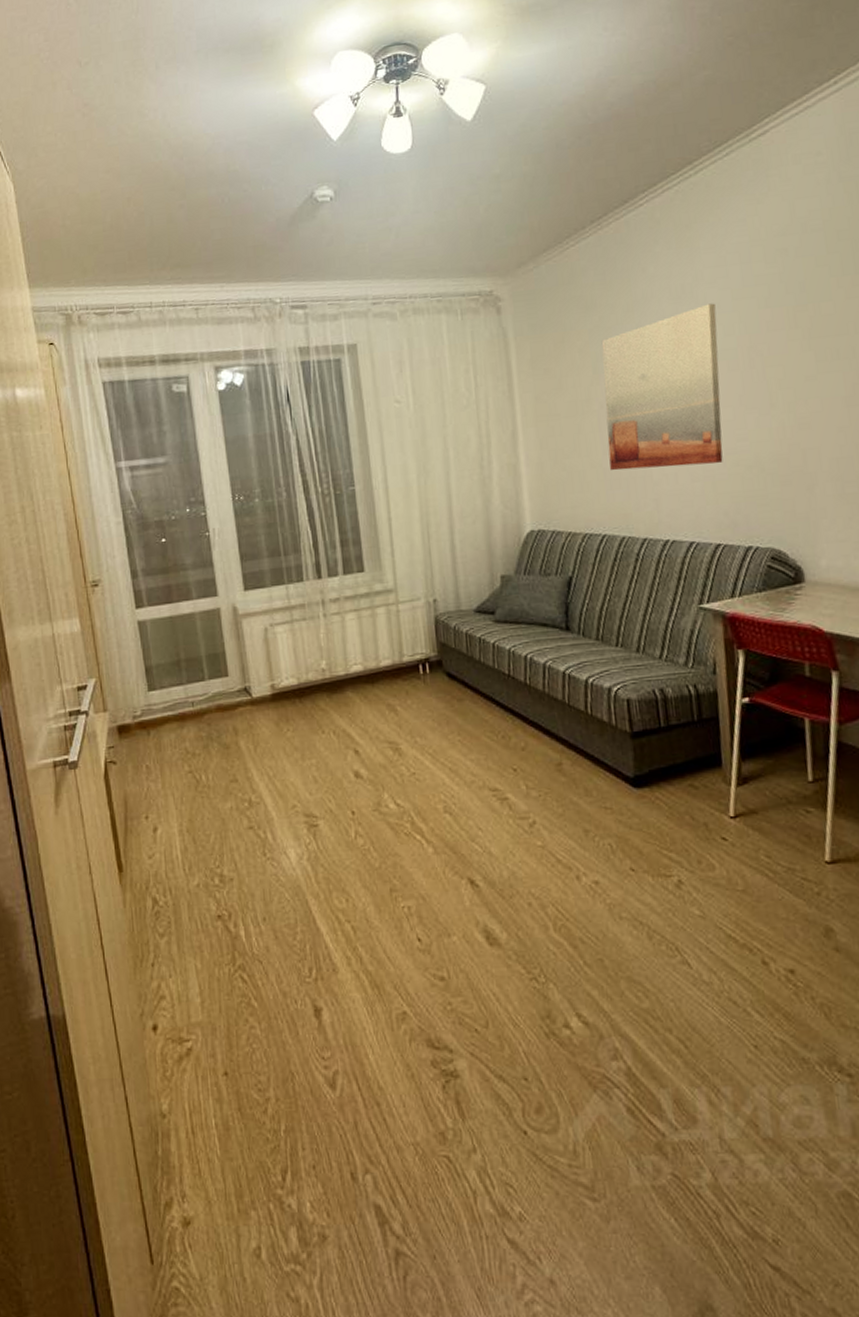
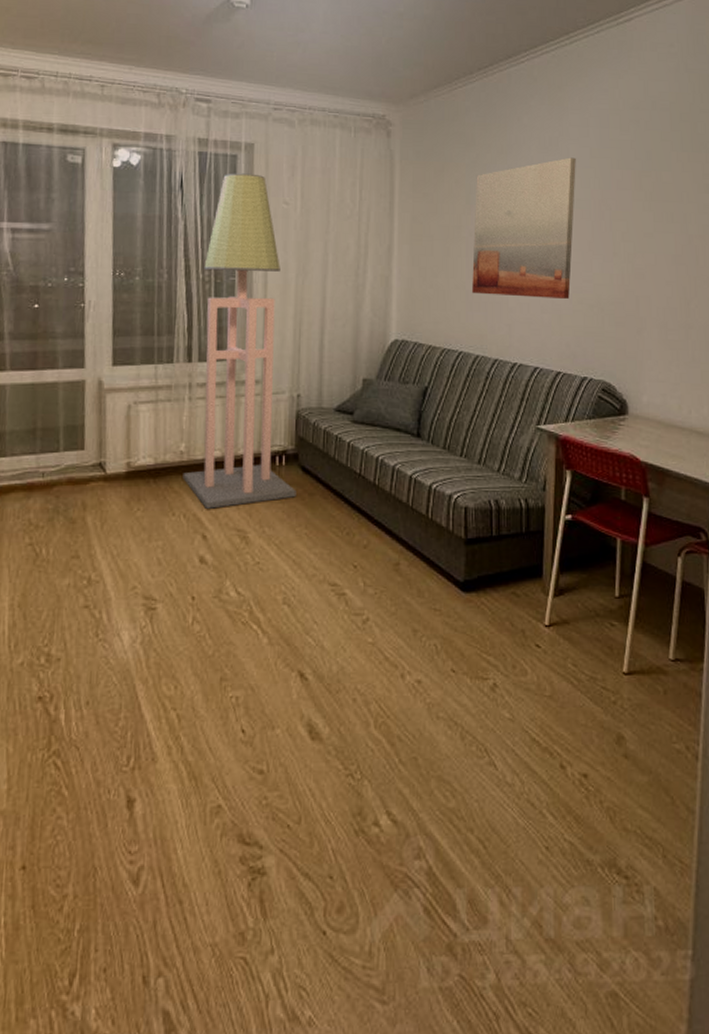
floor lamp: none [321,375,445,724] -> present [183,173,297,509]

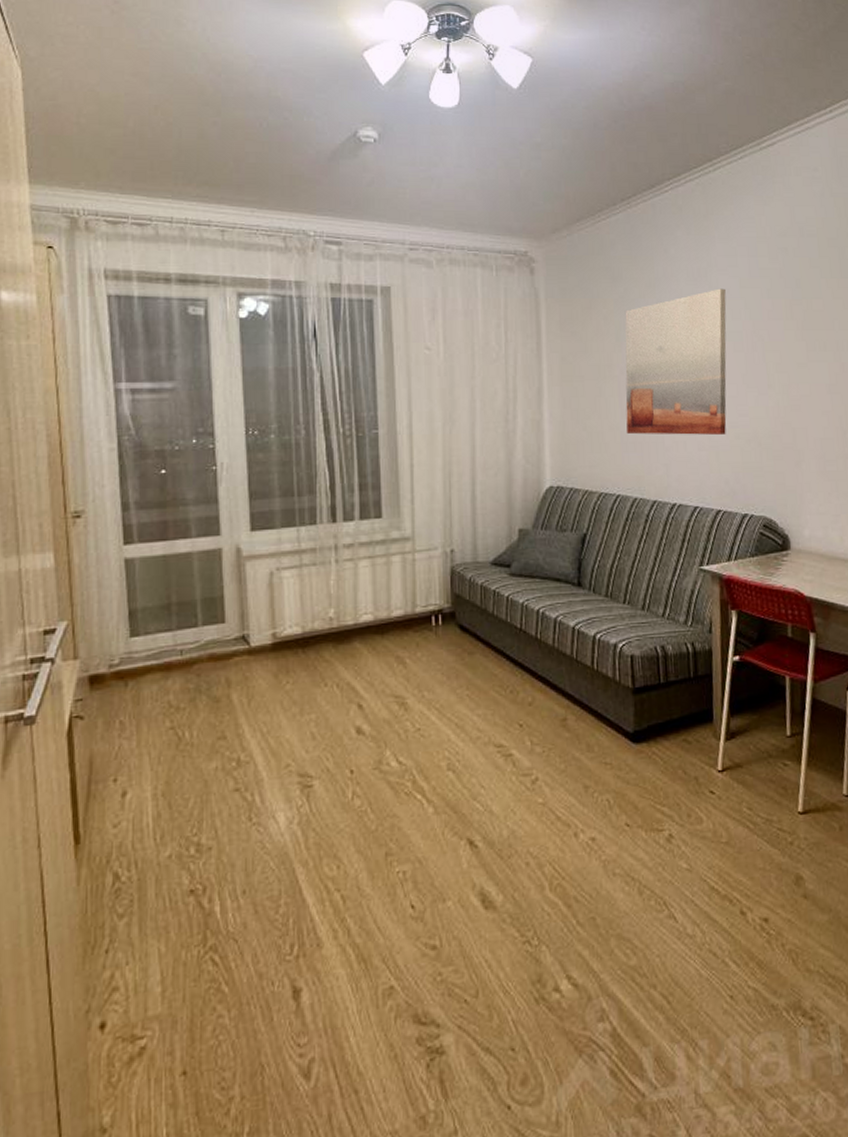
floor lamp: present [183,173,297,509] -> none [333,319,455,676]

